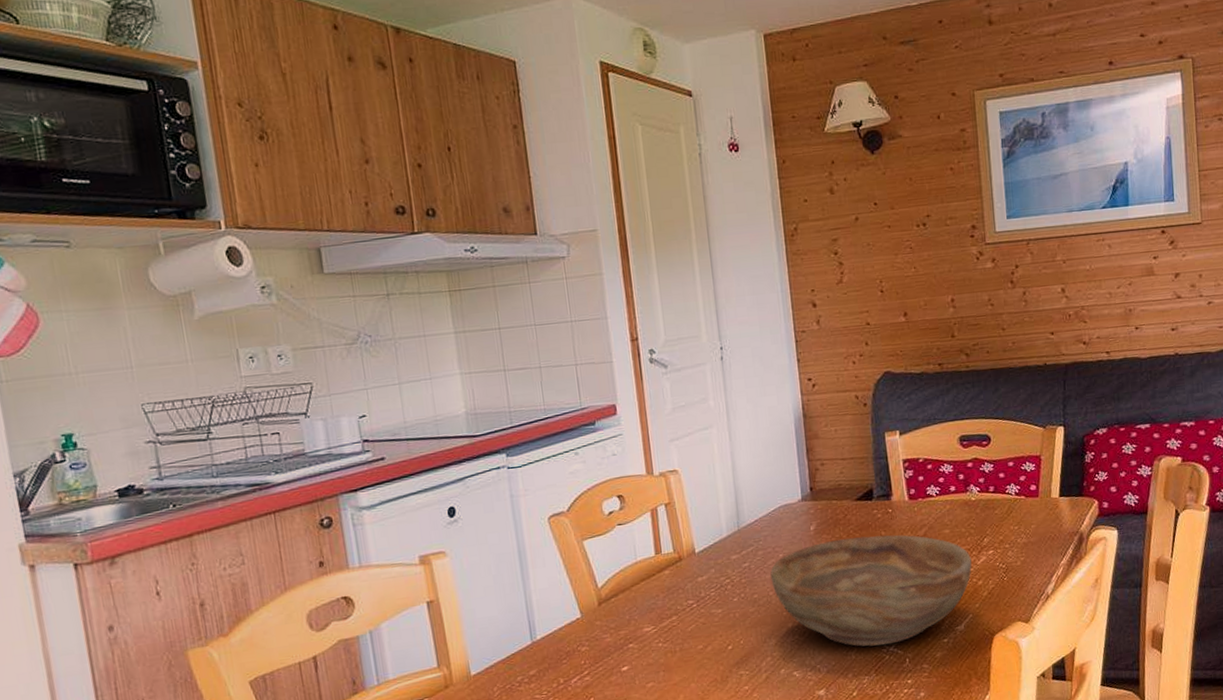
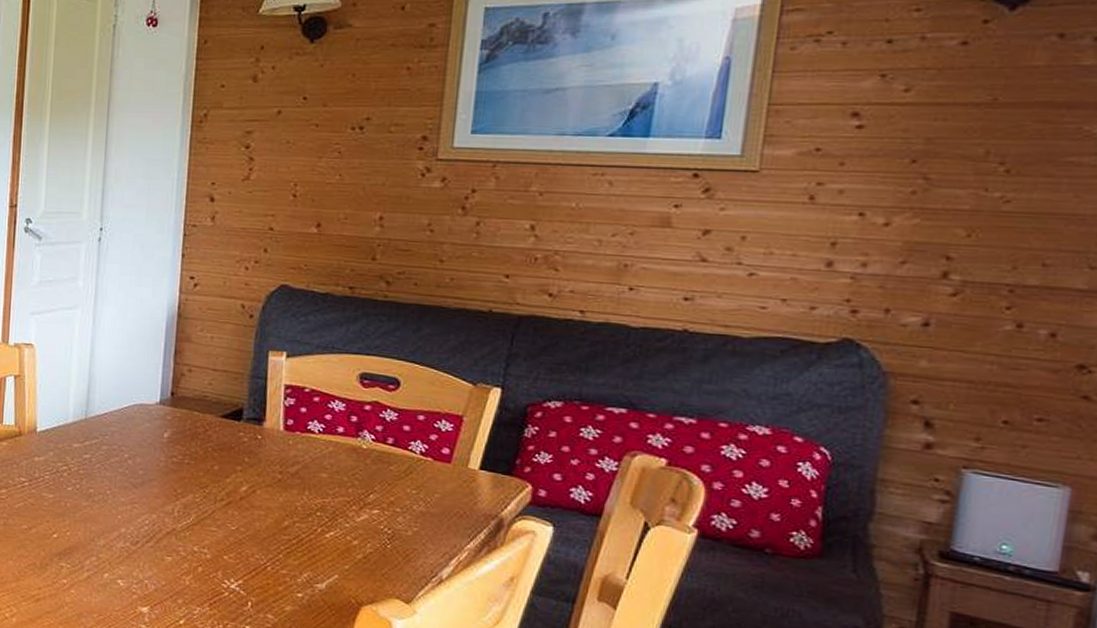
bowl: present [770,535,972,647] -> none [111,453,349,582]

